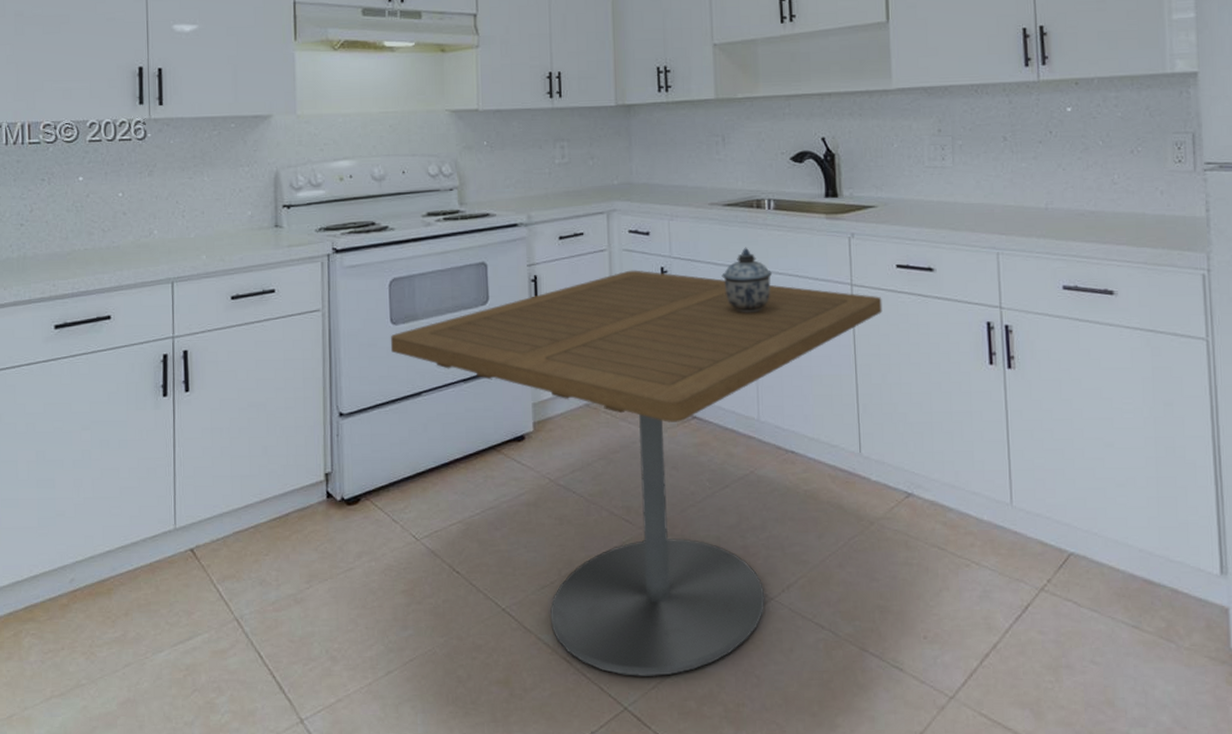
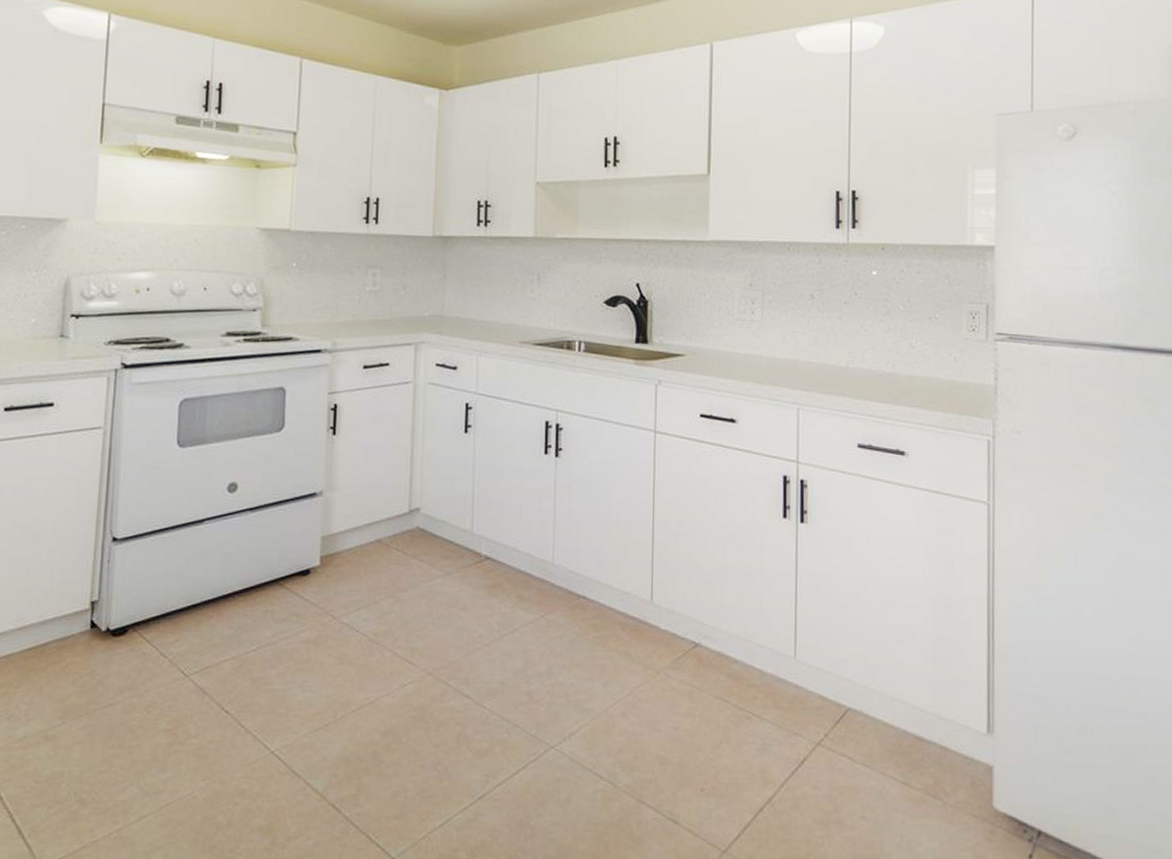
dining table: present [390,270,883,676] -> none [174,404,684,825]
lidded jar: present [722,247,773,313] -> none [527,388,578,455]

